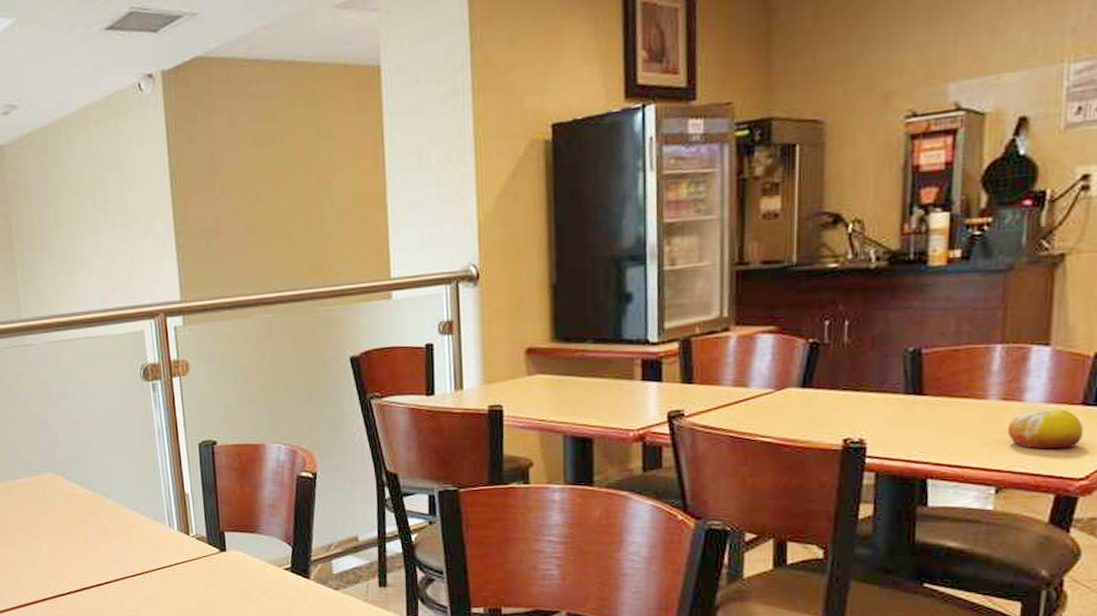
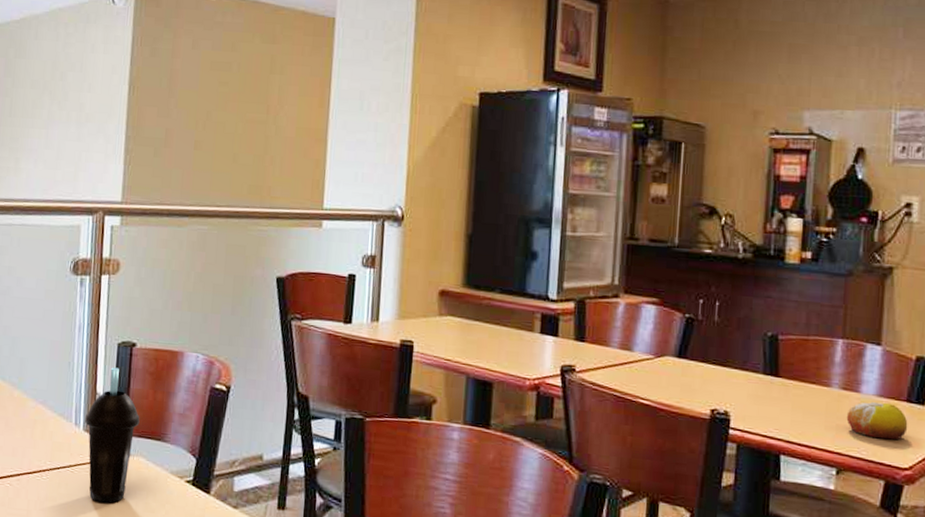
cup: none [178,467,231,596] -> present [85,367,140,503]

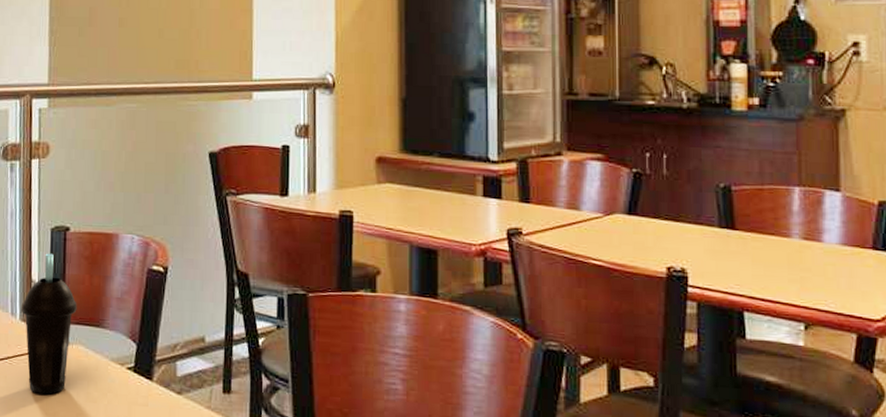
fruit: present [846,401,908,440] -> none [810,250,876,291]

